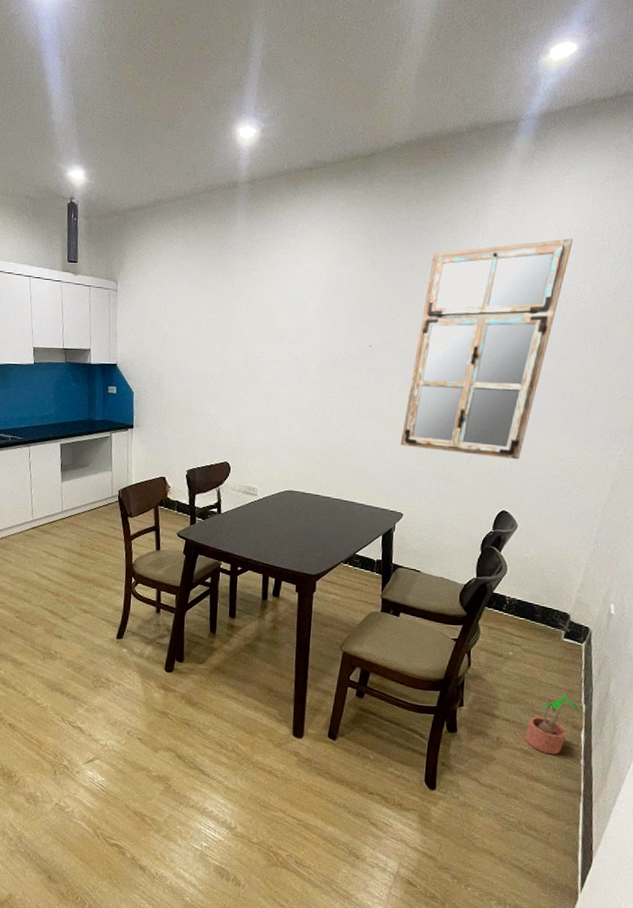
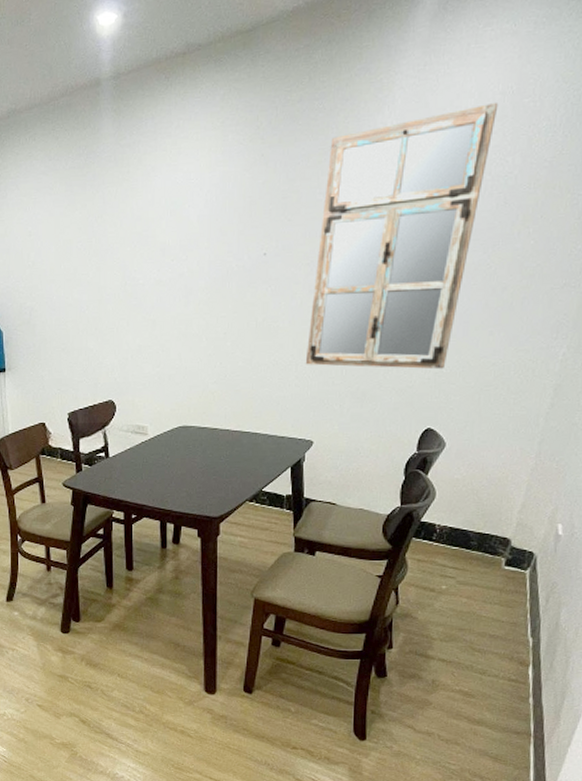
potted plant: present [524,693,583,755] -> none [464,627,530,695]

